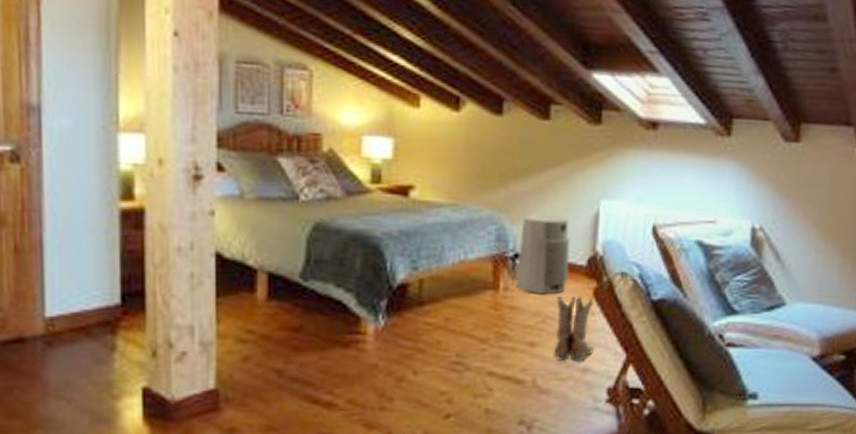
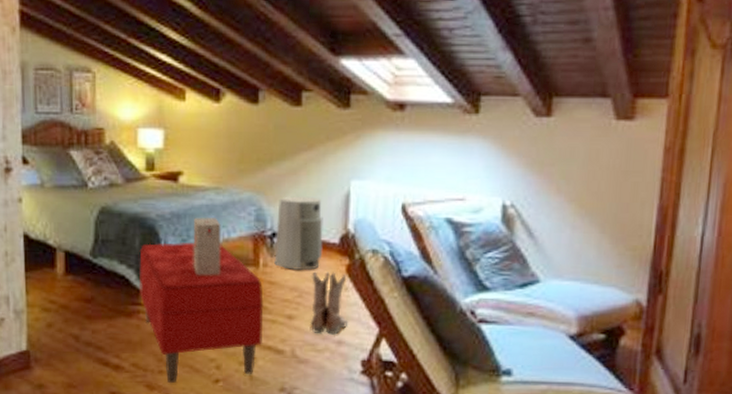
bench: none [360,264,503,421] -> present [139,242,264,384]
decorative box: none [424,236,457,301] -> present [193,217,221,276]

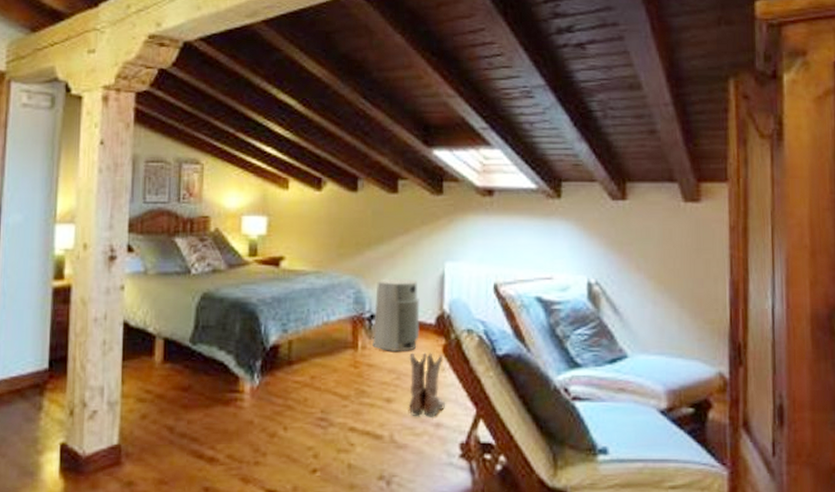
bench: present [139,242,264,384] -> none [238,327,362,476]
decorative box: present [193,217,221,276] -> none [292,301,321,360]

